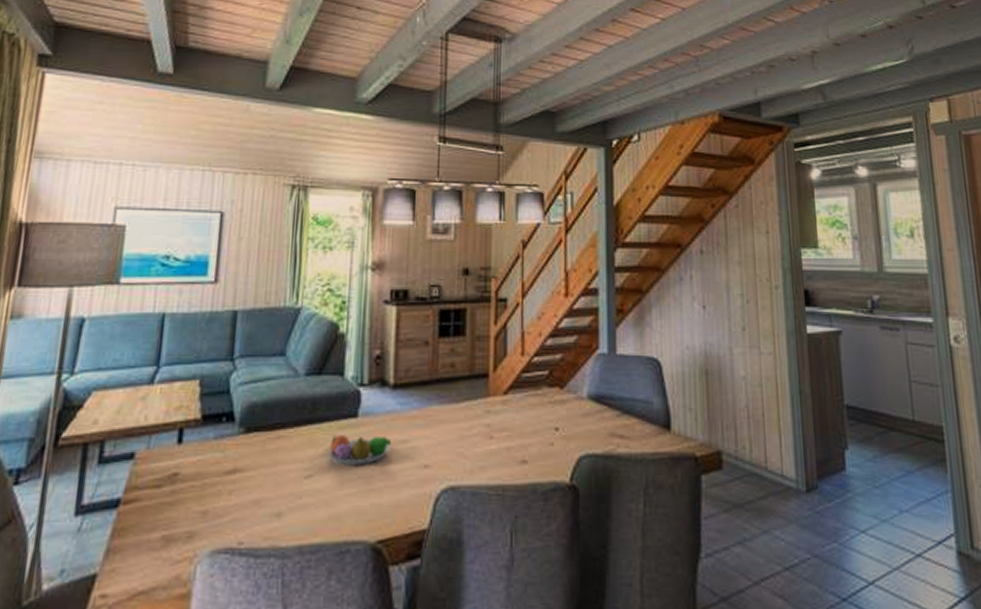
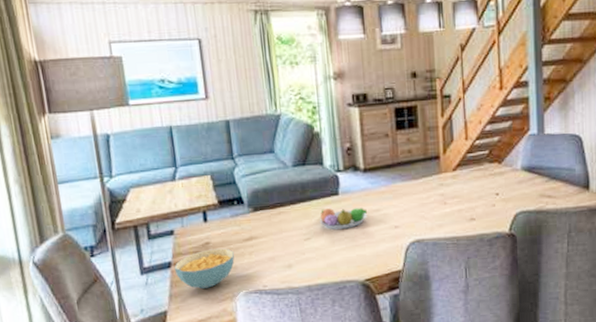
cereal bowl: none [122,483,210,542] -> present [174,248,235,289]

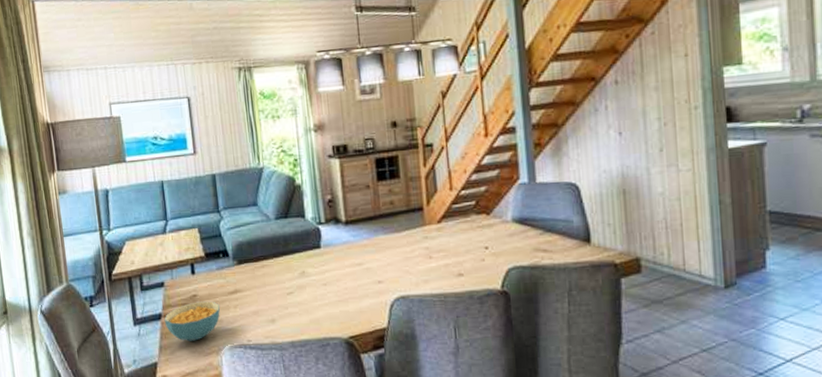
fruit bowl: present [319,208,368,230] -> none [301,261,350,284]

